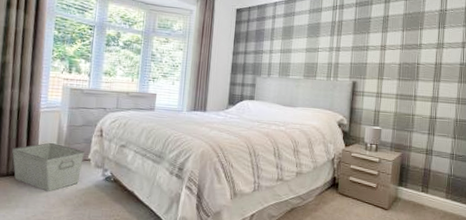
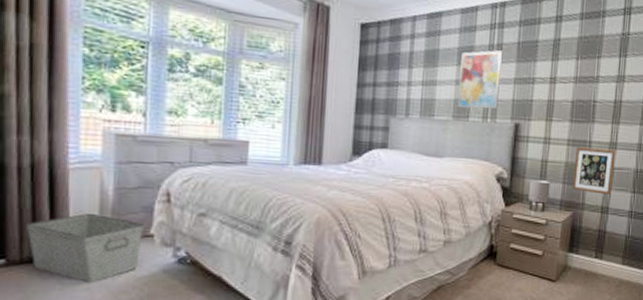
wall art: none [308,25,343,70] -> present [458,50,503,109]
picture frame: none [400,100,438,140] -> present [572,147,616,195]

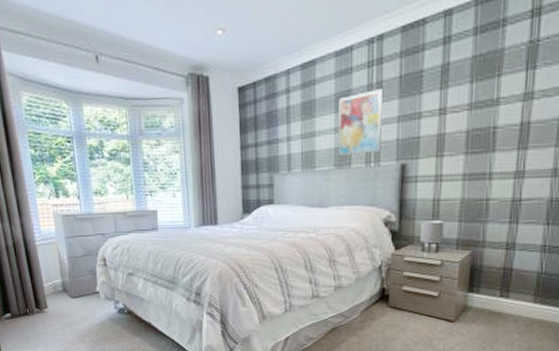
storage bin: present [27,213,143,284] -> none [18,277,92,330]
picture frame: present [572,147,616,195] -> none [469,179,524,230]

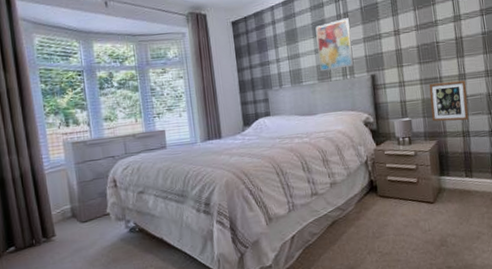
picture frame: none [469,179,524,230] -> present [429,80,469,122]

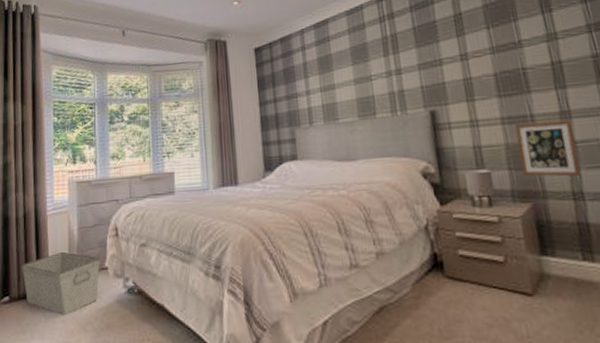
storage bin: none [24,203,103,257] -> present [22,251,100,316]
wall art: present [315,18,354,72] -> none [355,40,406,107]

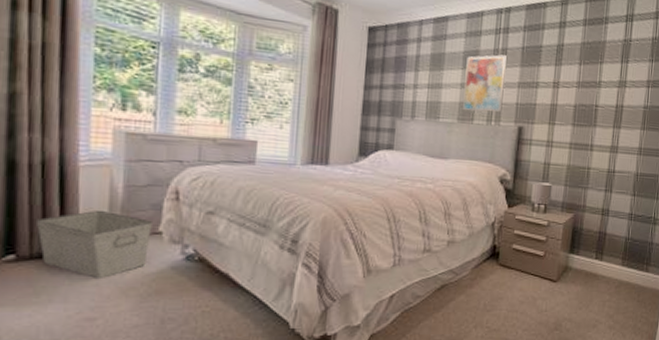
wall art: none [355,40,406,107] -> present [463,54,508,112]
picture frame: present [514,120,581,177] -> none [573,150,617,197]

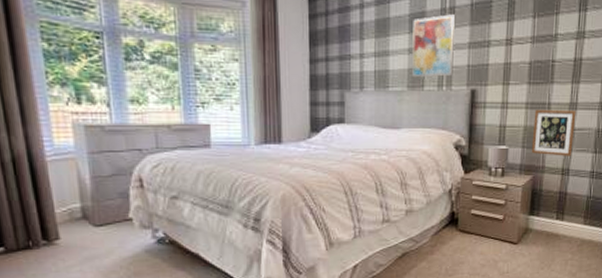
storage bin: present [37,209,152,280] -> none [17,201,123,266]
picture frame: none [573,150,617,197] -> present [531,110,576,156]

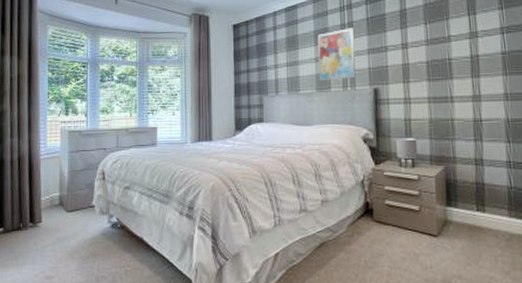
picture frame: present [531,110,576,156] -> none [438,102,483,147]

